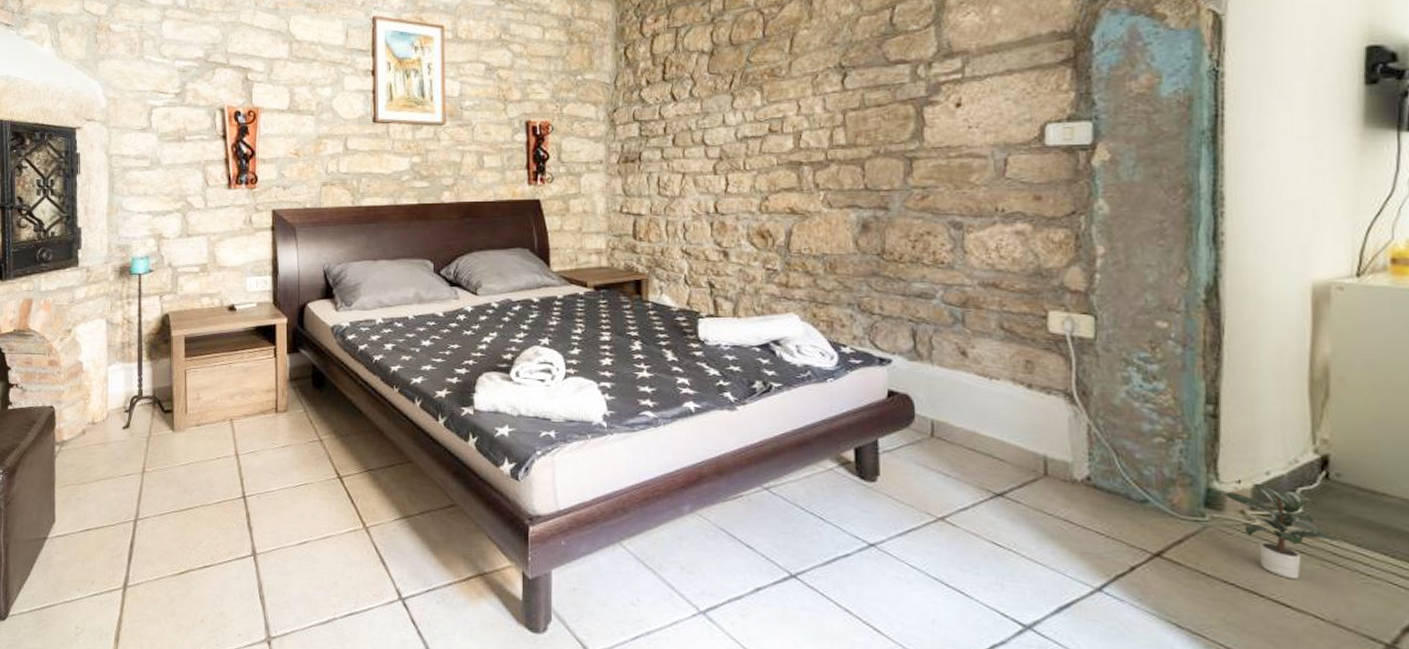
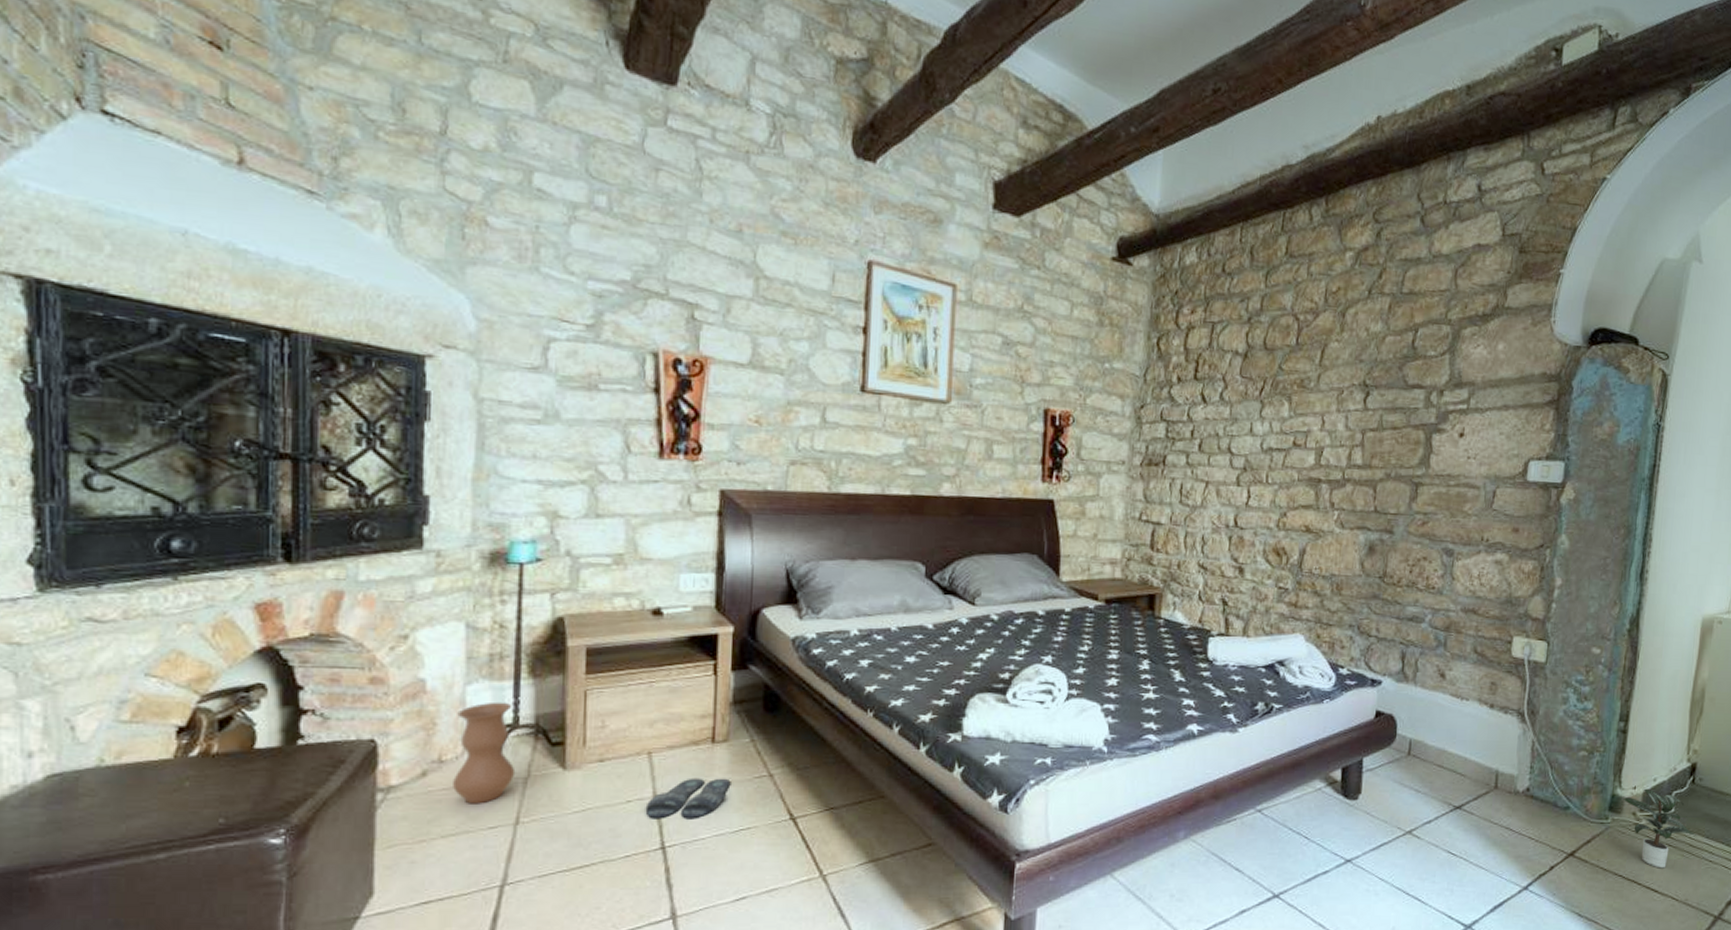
vase: none [102,378,141,457] -> present [453,701,516,804]
slippers: none [230,440,291,475] -> present [645,778,731,819]

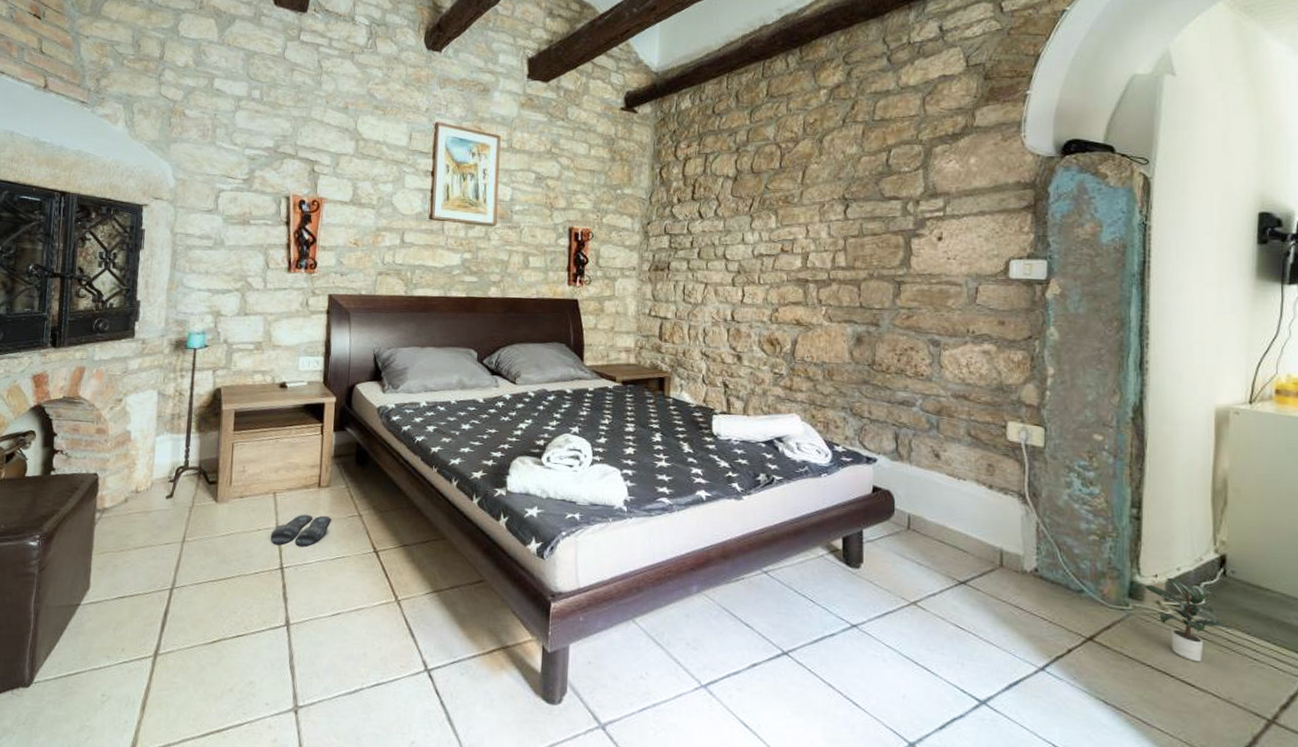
vase: present [453,701,516,804] -> none [144,449,185,525]

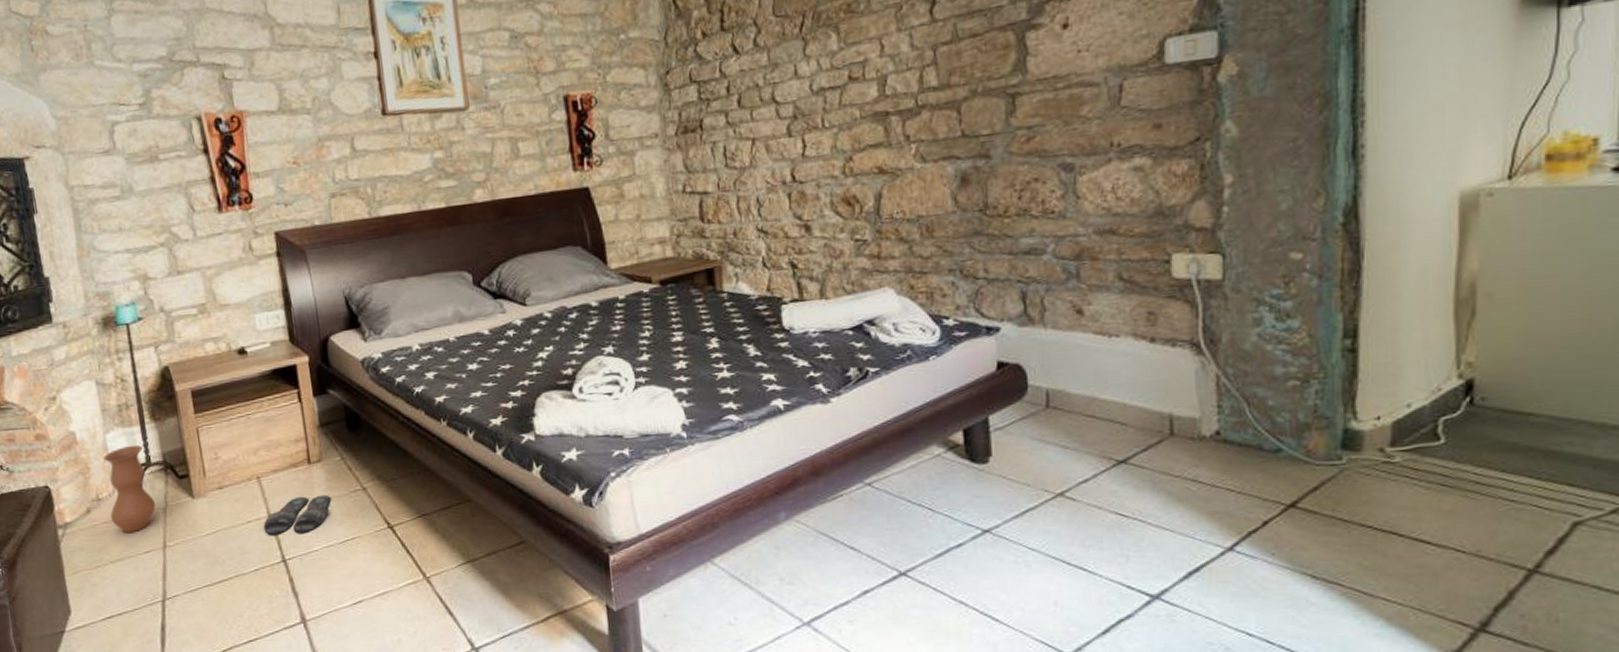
vase: none [144,449,185,525] -> present [103,444,156,534]
potted plant: present [1143,577,1234,663] -> none [1361,417,1485,515]

